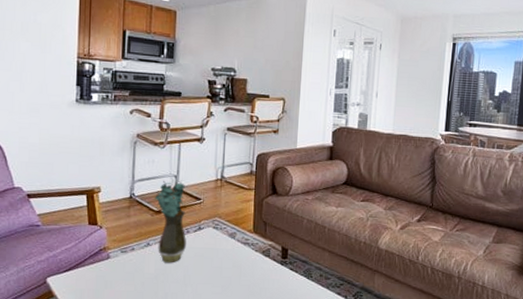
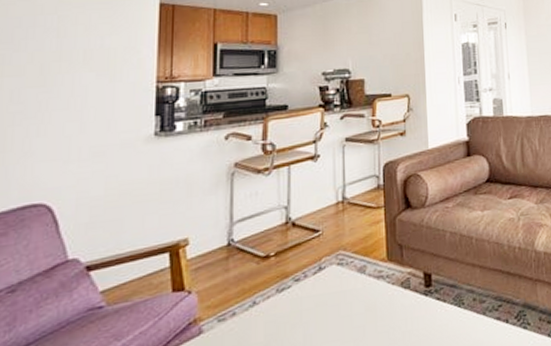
vase: present [155,180,186,263] -> none [261,211,304,324]

